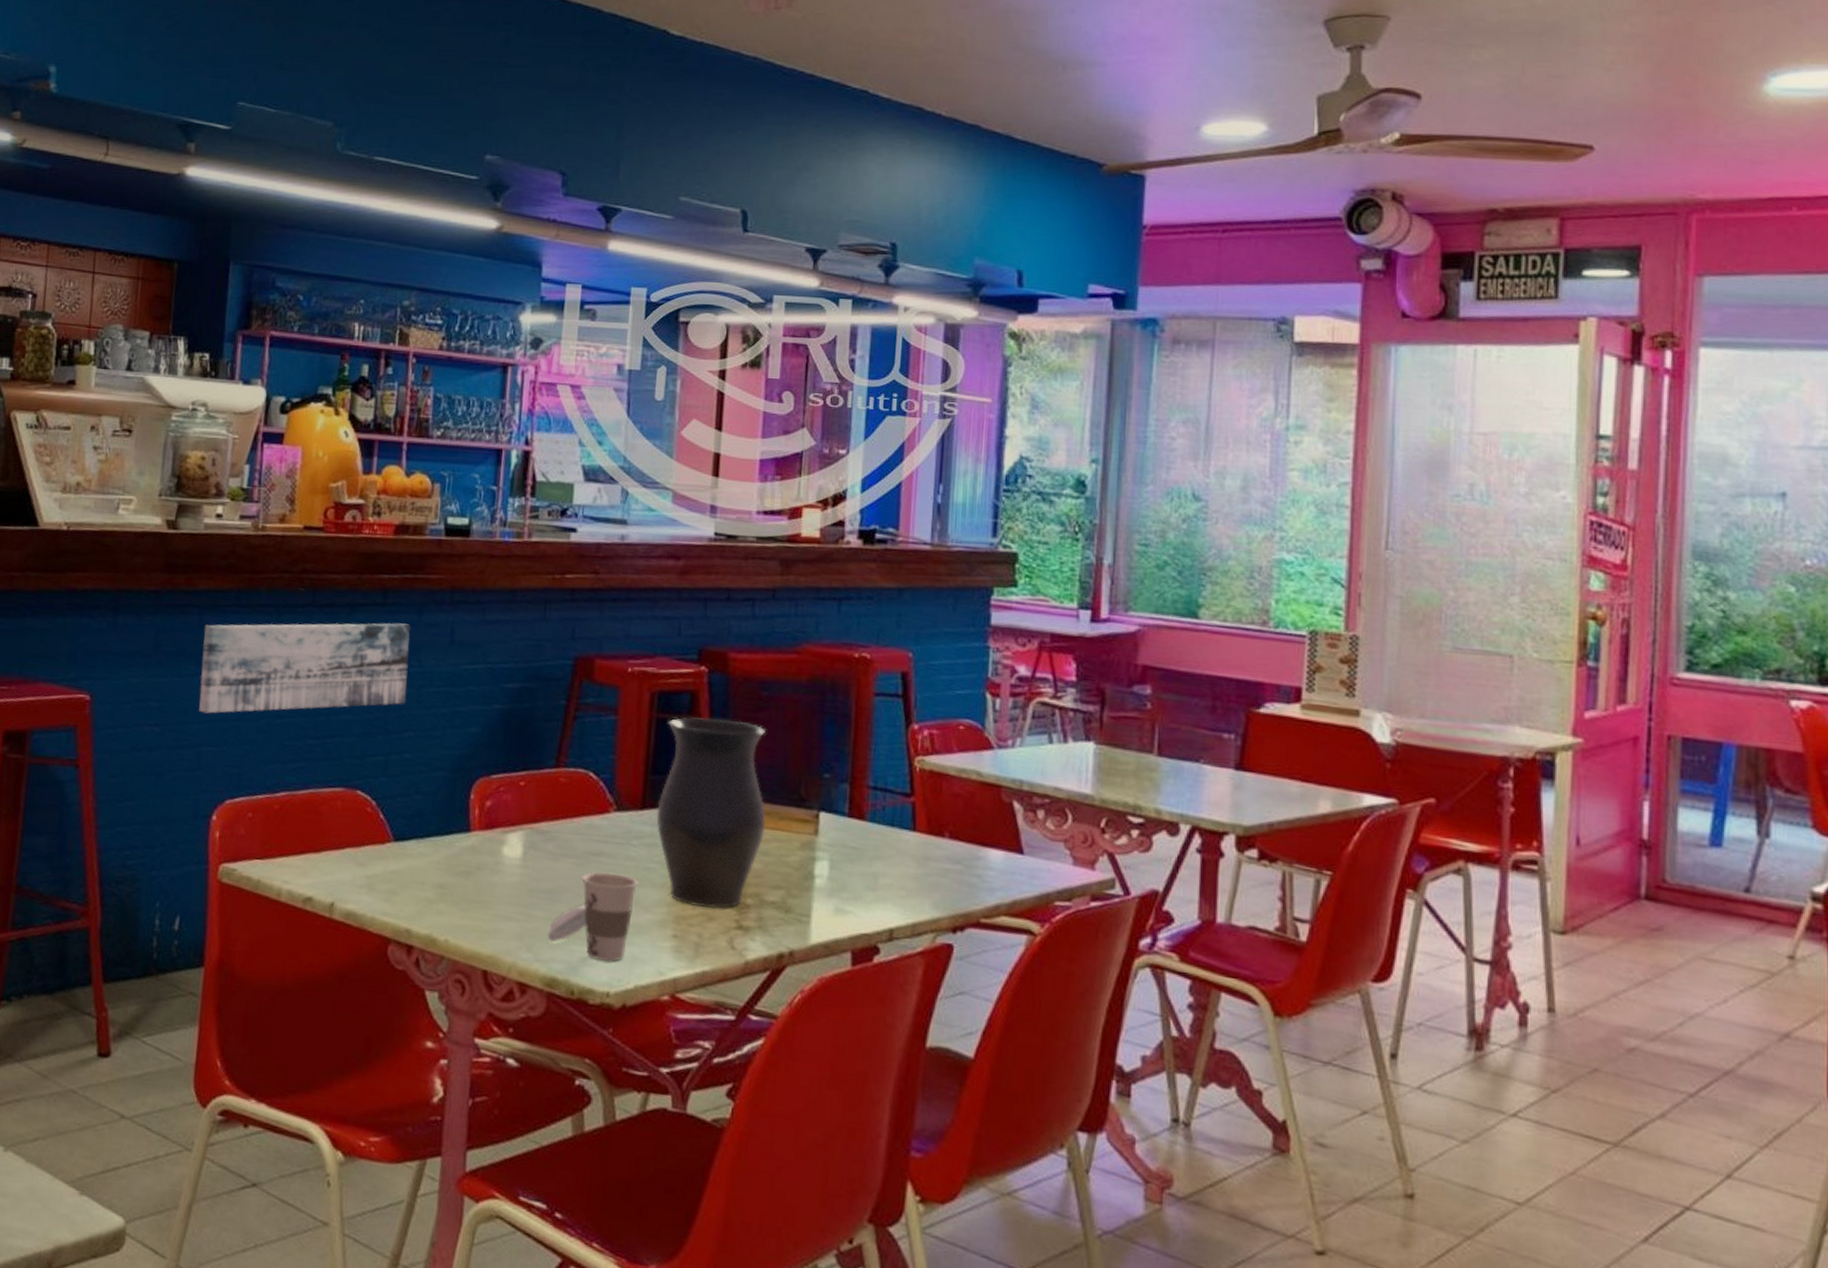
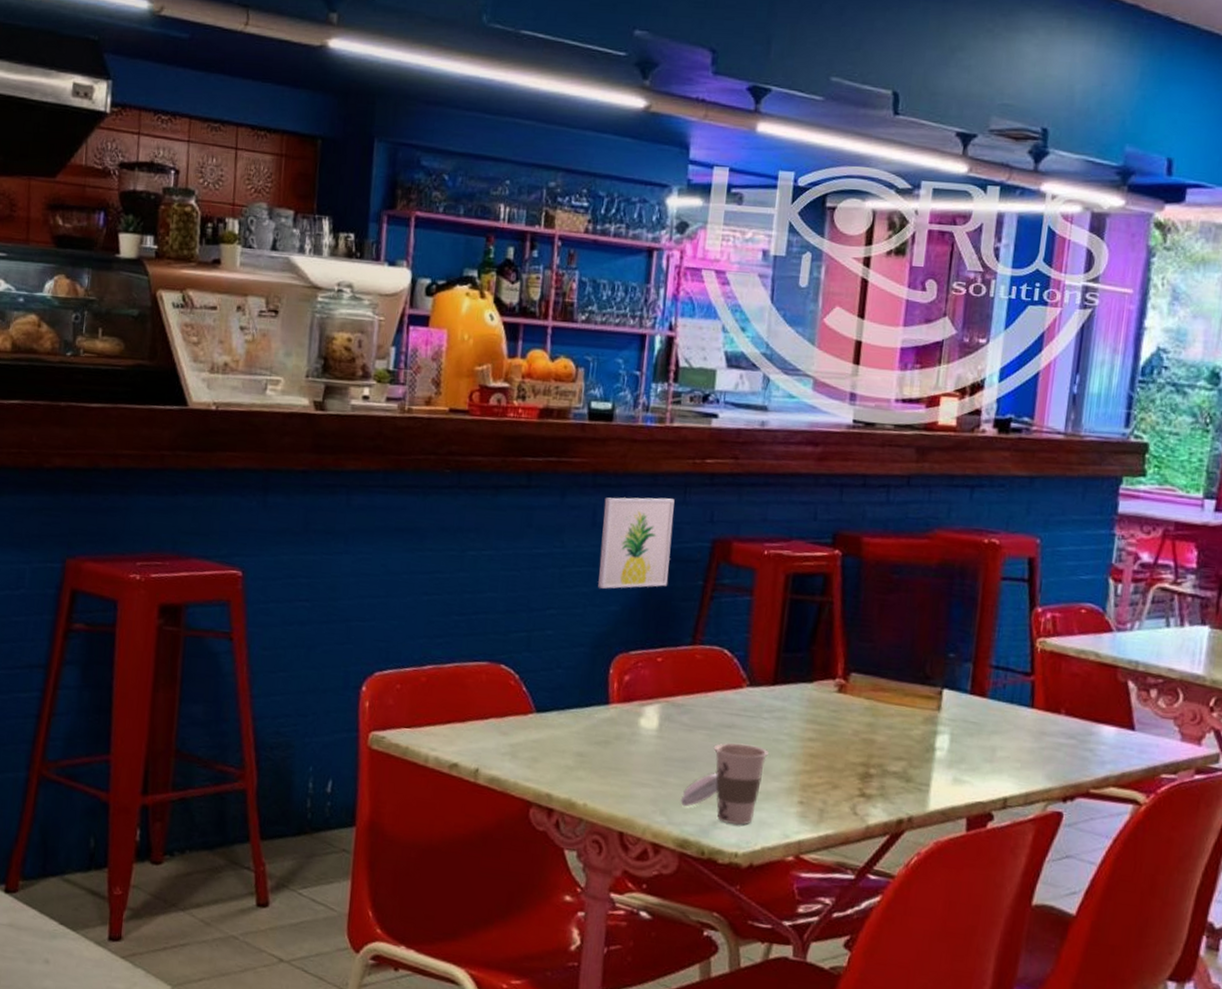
wall art: present [199,623,410,714] -> none [348,504,554,590]
wall art: none [457,614,535,710] -> present [598,497,675,589]
vase: present [656,717,766,909] -> none [787,598,895,778]

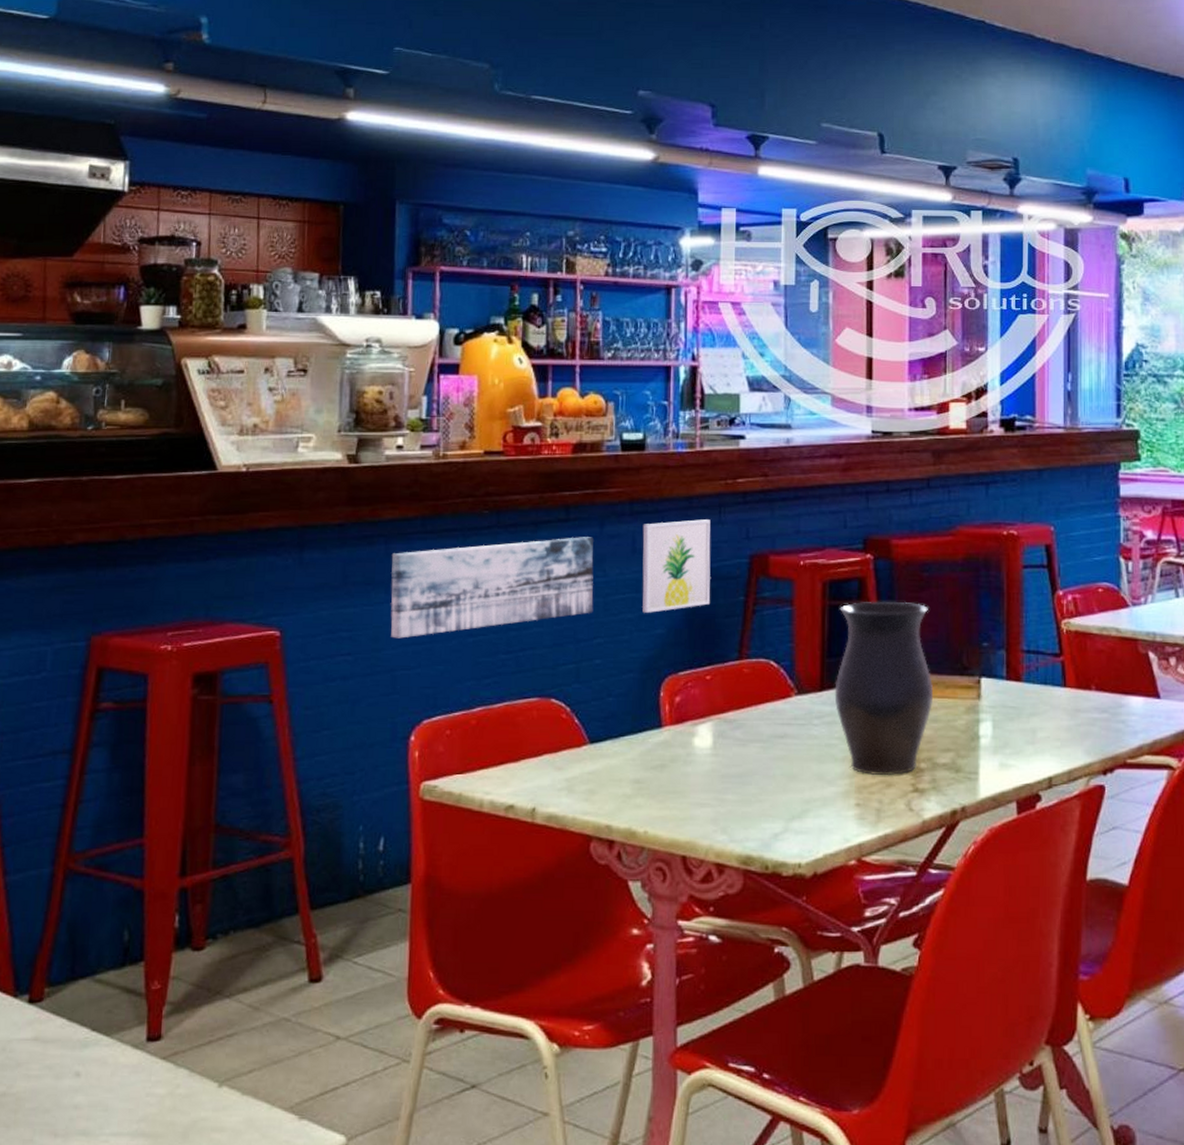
wall art: none [348,504,554,590] -> present [390,537,594,639]
cup: present [680,742,769,826] -> none [740,752,822,836]
vase: none [787,598,895,778] -> present [834,601,934,776]

